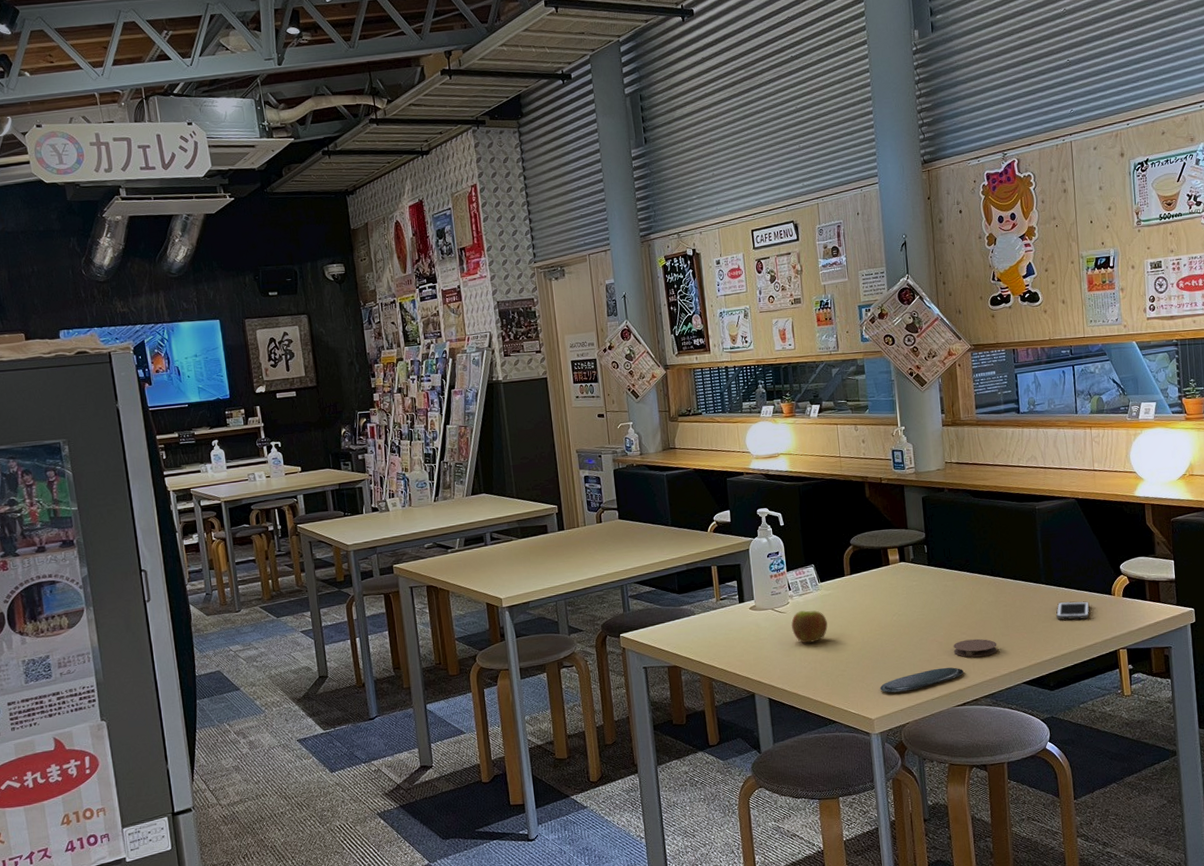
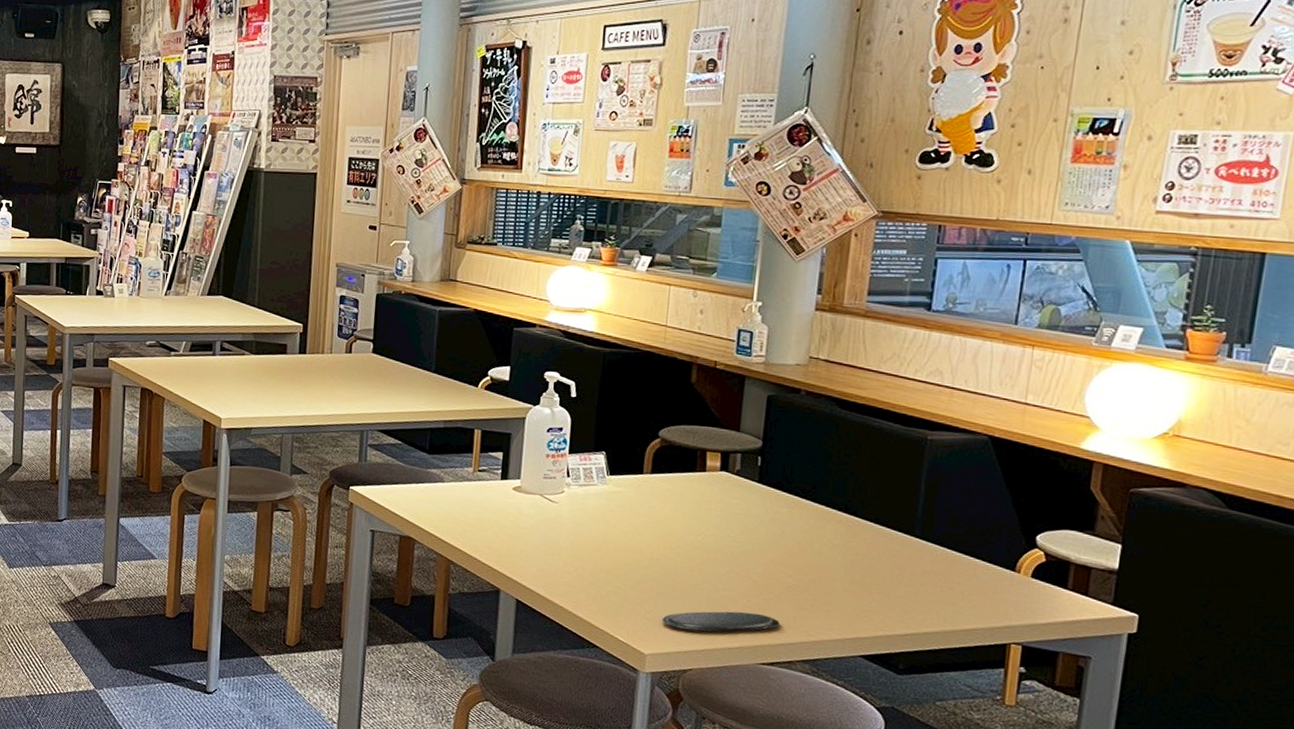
apple: present [791,610,828,643] -> none [561,504,609,546]
coaster: present [953,638,998,657] -> none [770,584,834,612]
cell phone: present [1056,601,1090,620] -> none [927,565,980,595]

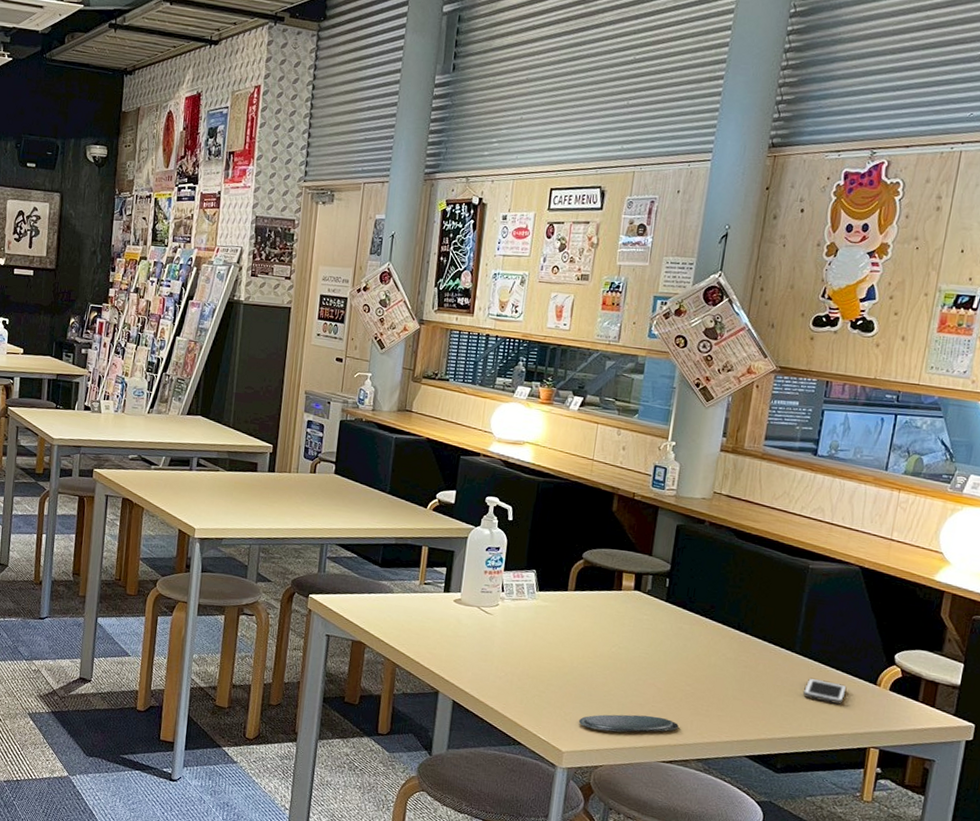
cell phone: none [927,565,980,595] -> present [803,677,847,705]

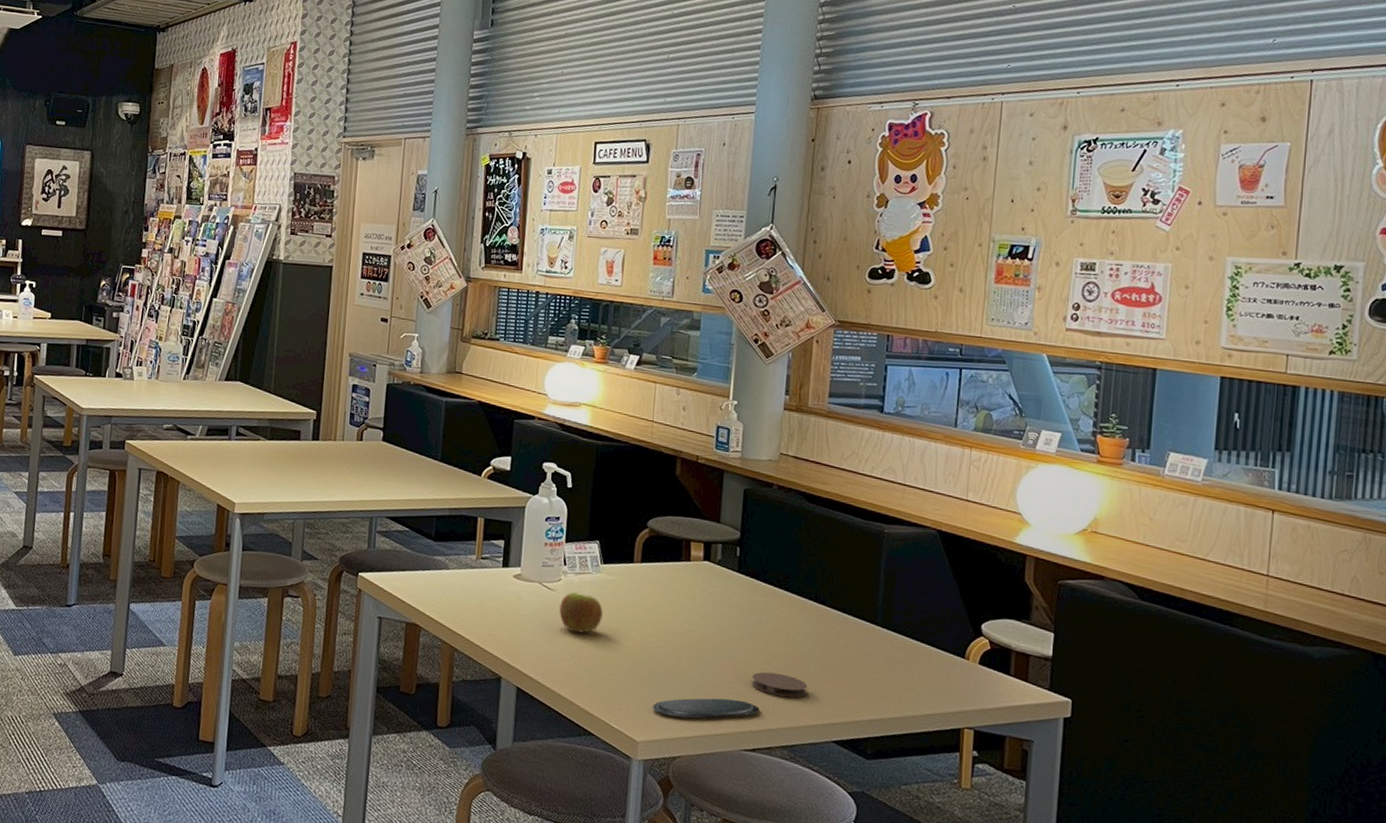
apple: none [495,616,537,654] -> present [558,592,603,633]
coaster: none [672,692,725,717] -> present [751,671,808,698]
cell phone: present [803,677,847,705] -> none [889,652,934,681]

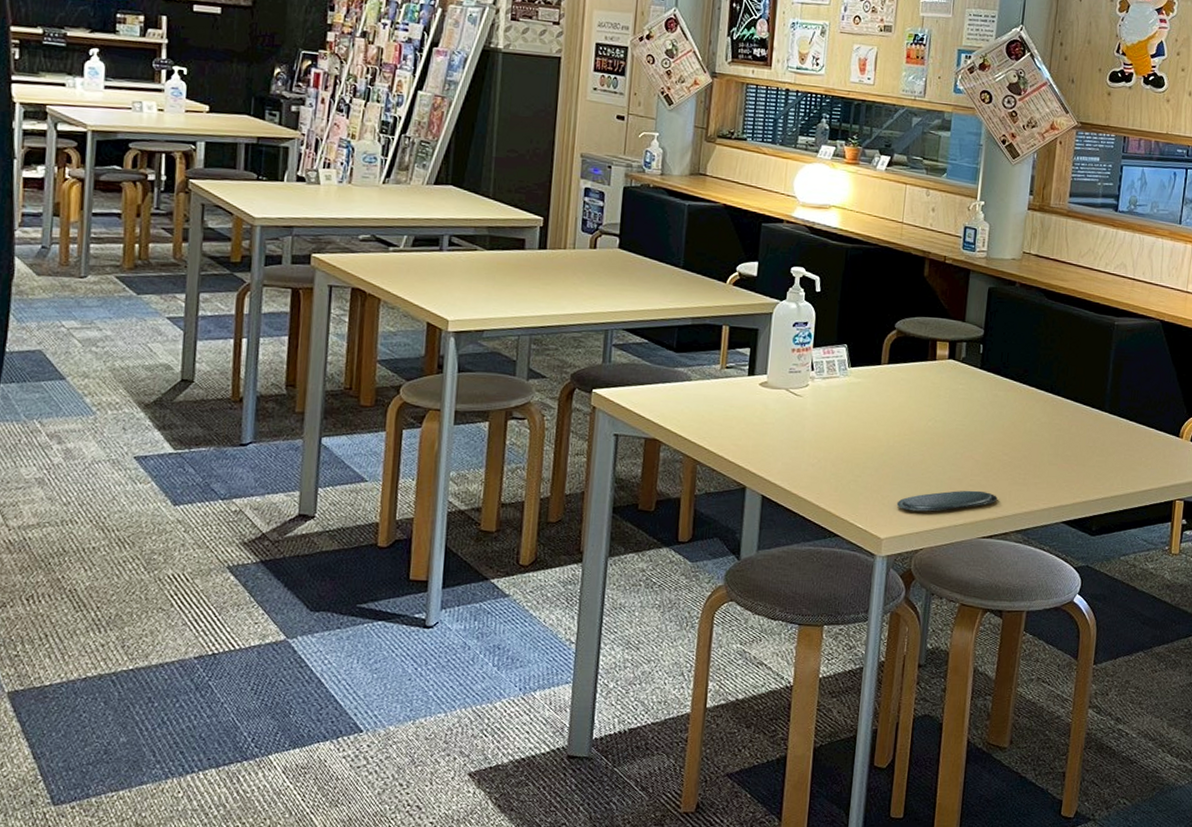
apple: present [558,592,603,633] -> none [805,397,850,437]
coaster: present [751,671,808,698] -> none [990,462,1042,485]

